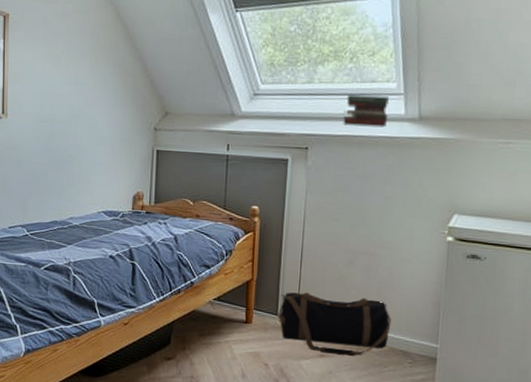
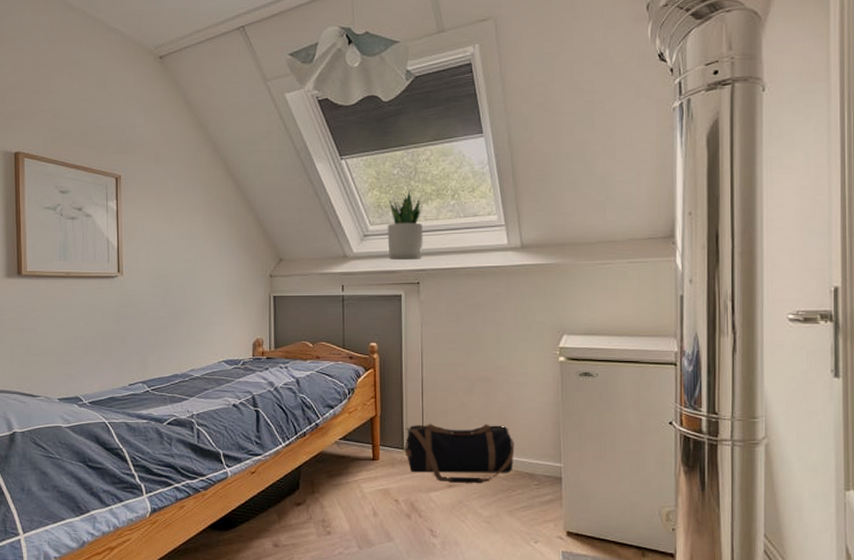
planter: none [277,50,318,124] -> present [387,190,423,261]
books: present [343,94,389,128] -> none [450,228,492,259]

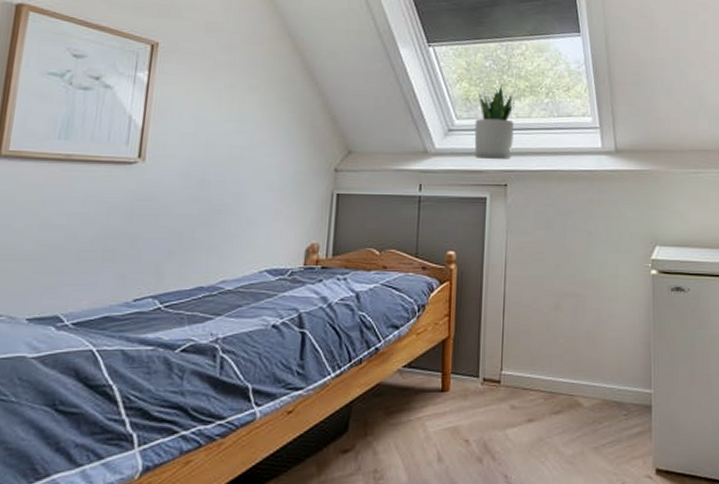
duffel bag: present [404,424,515,483] -> none [479,345,603,416]

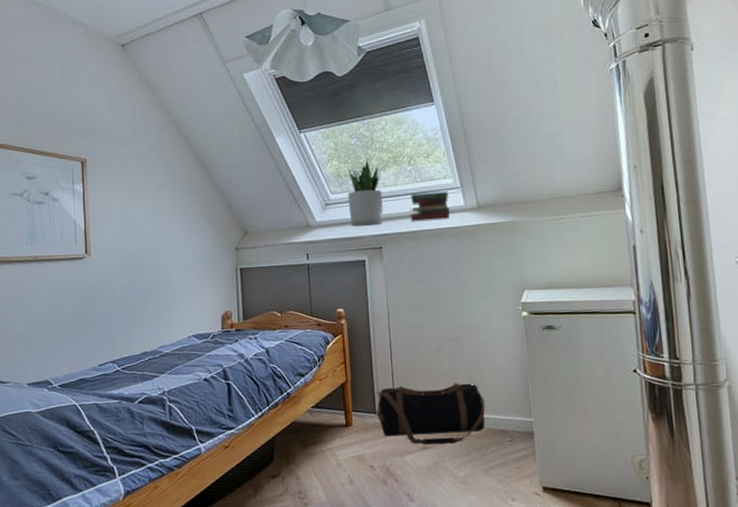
duffel bag: none [479,345,603,416] -> present [376,383,486,445]
books: none [542,129,585,161] -> present [410,191,450,222]

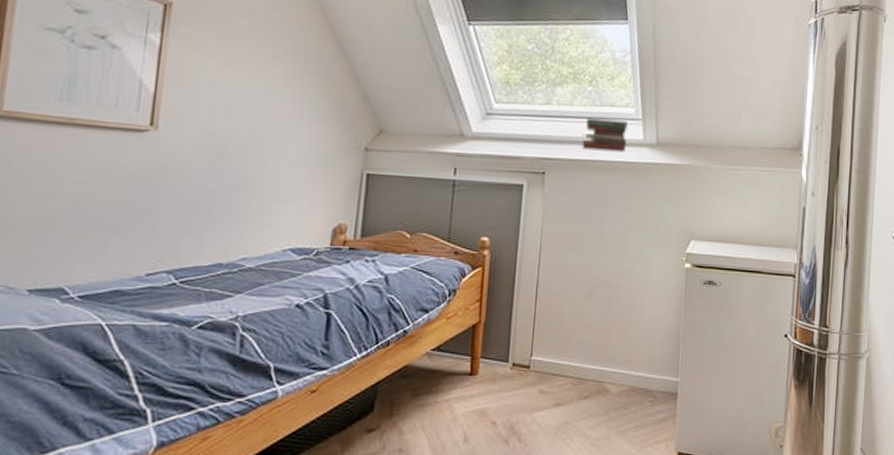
planter: present [347,159,384,227] -> none [512,70,556,148]
duffel bag: present [376,383,486,445] -> none [509,333,632,401]

